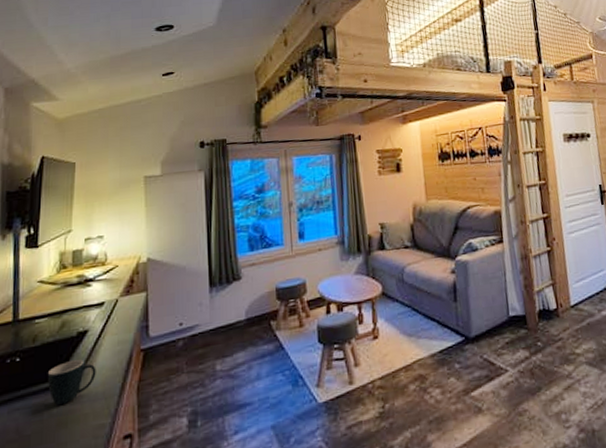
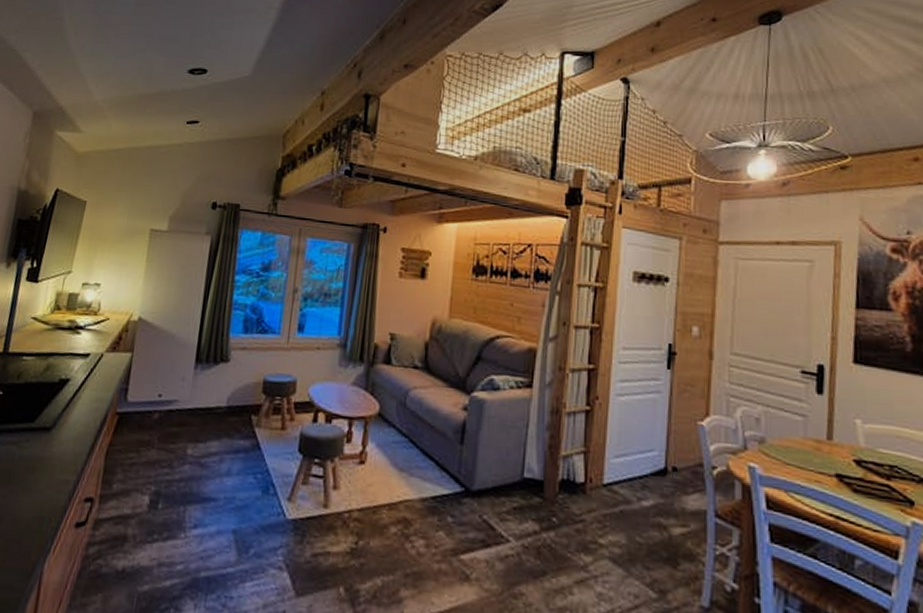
mug: present [47,359,96,406] -> none [23,406,71,451]

